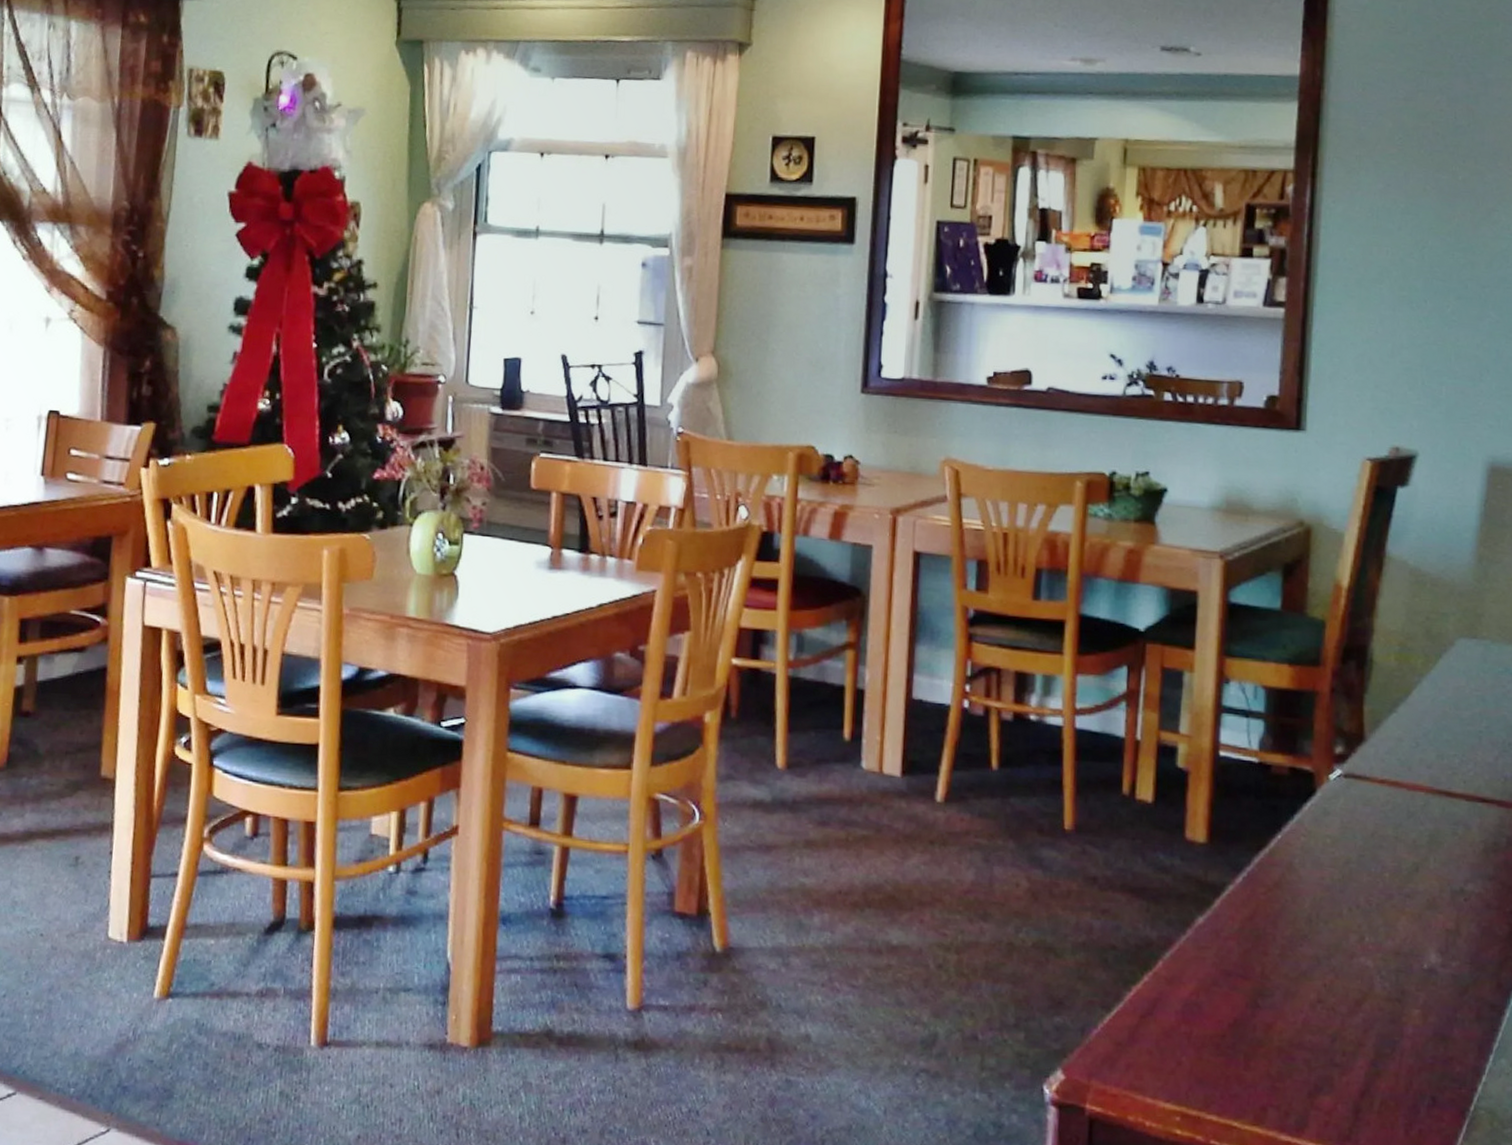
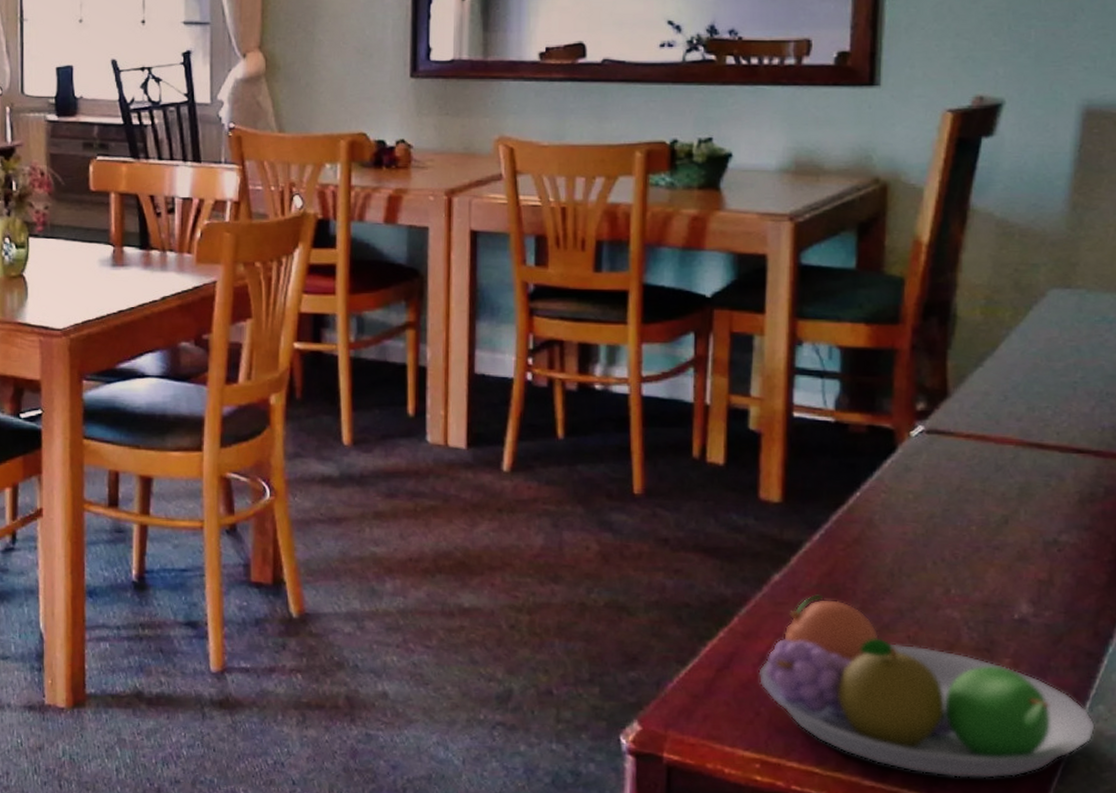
fruit bowl: none [1180,938,1498,1135] -> present [758,593,1095,779]

